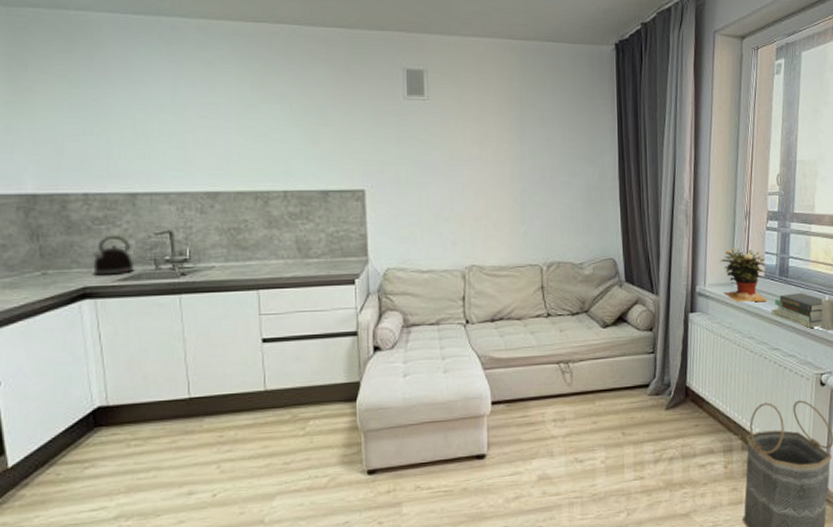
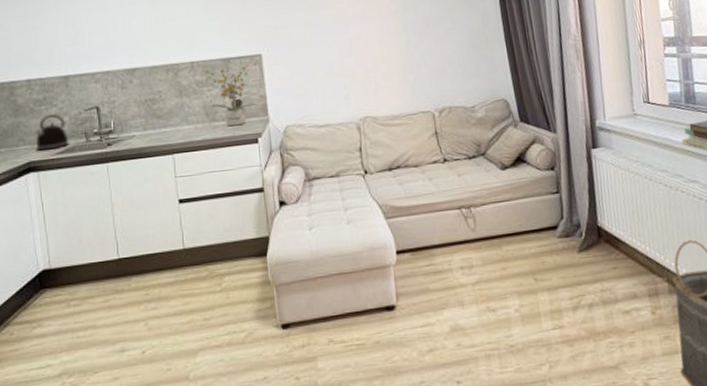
potted plant: none [295,199,357,265] -> present [201,64,258,127]
flower arrangement: present [720,248,769,303] -> none [618,78,678,135]

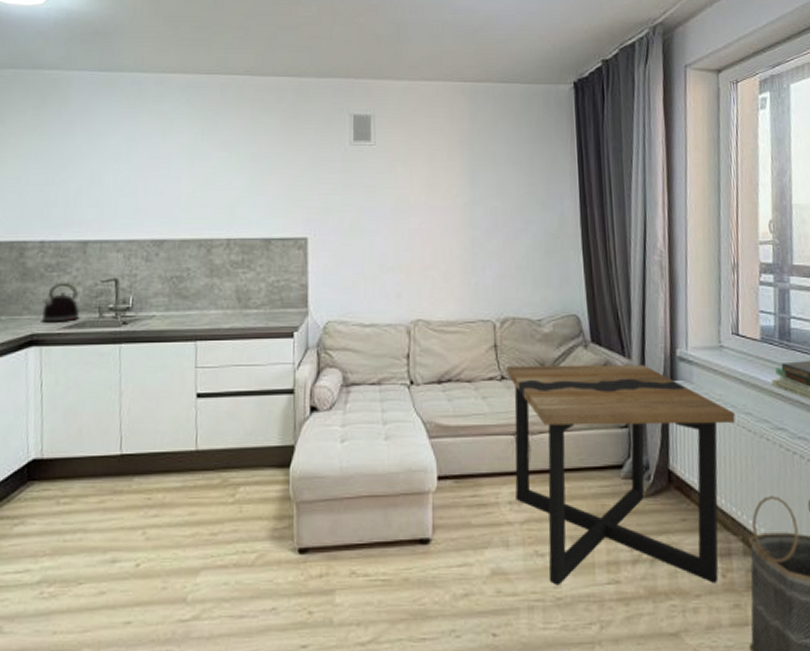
potted plant: present [201,64,258,127] -> none [237,247,297,316]
side table: none [447,136,653,335] -> present [505,364,736,586]

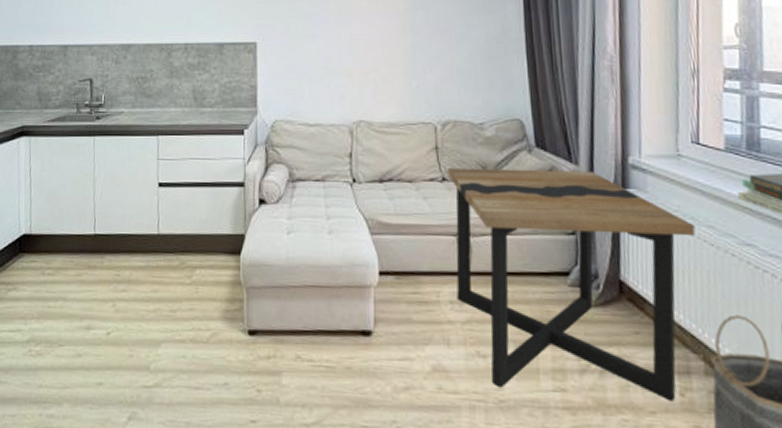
kettle: present [41,282,80,324] -> none [30,81,61,117]

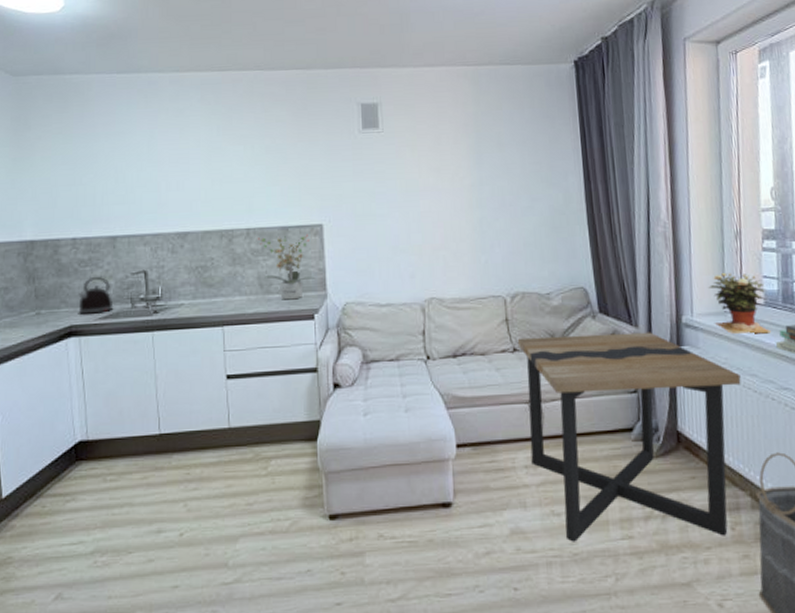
kettle: none [30,81,61,117] -> present [78,276,114,315]
potted plant: none [194,51,247,114] -> present [257,234,316,300]
flower arrangement: none [659,112,733,182] -> present [708,272,772,335]

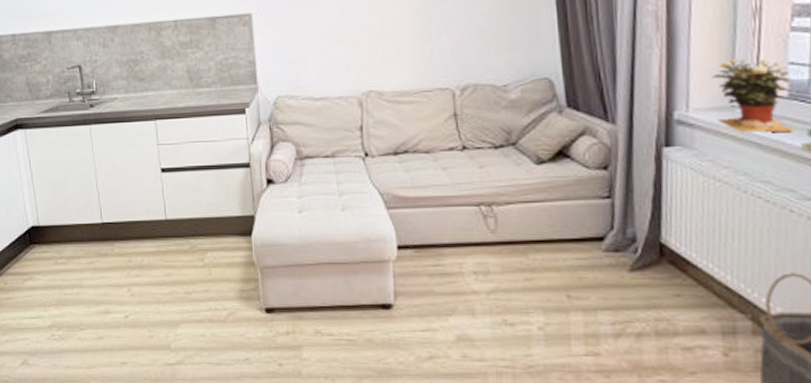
kettle: present [78,276,114,315] -> none [21,71,53,109]
potted plant: present [257,234,316,300] -> none [185,24,246,94]
side table: present [517,332,741,542] -> none [467,129,749,362]

